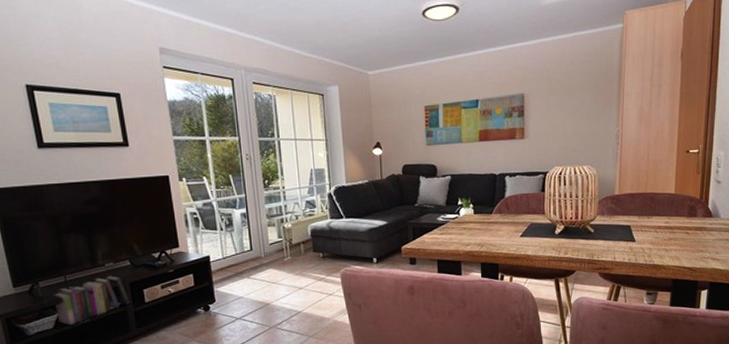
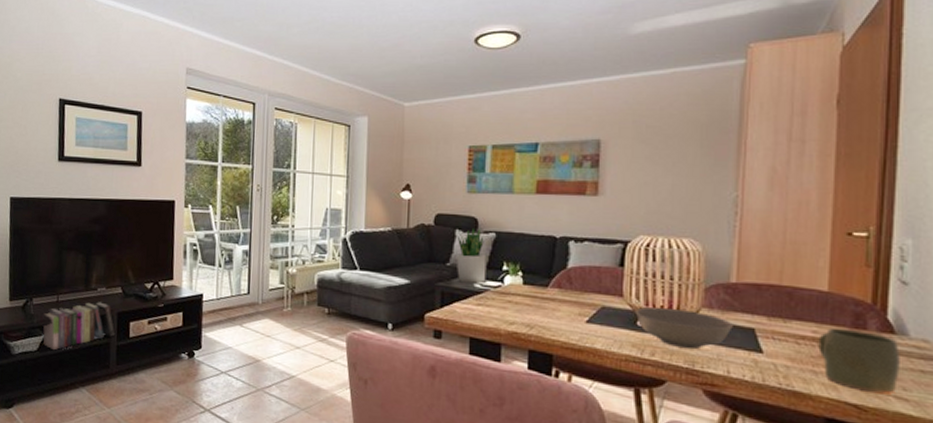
planter: none [421,173,446,218] -> present [456,227,487,284]
bowl: none [553,218,617,246] -> present [634,307,733,349]
mug: none [668,217,715,258] -> present [818,327,900,393]

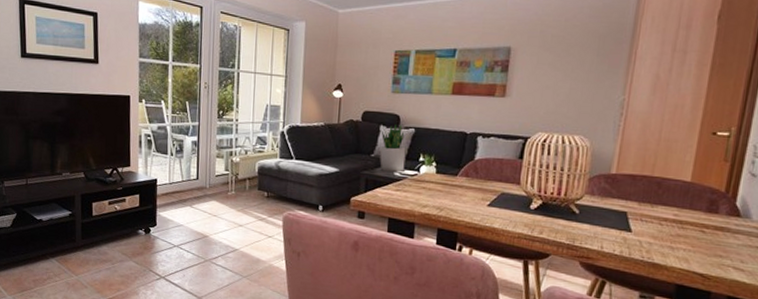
books: present [43,302,116,351] -> none [14,185,80,227]
bowl: present [634,307,733,349] -> none [528,193,610,228]
mug: present [818,327,900,393] -> none [677,211,742,265]

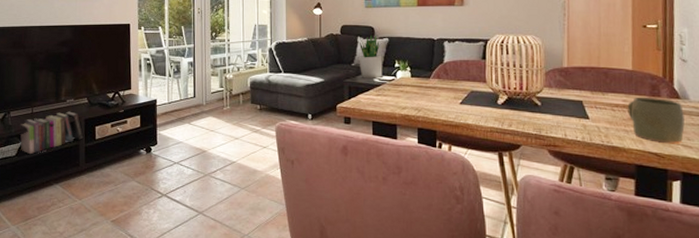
books: none [14,185,80,227] -> present [20,111,84,155]
mug: none [677,211,742,265] -> present [627,96,685,143]

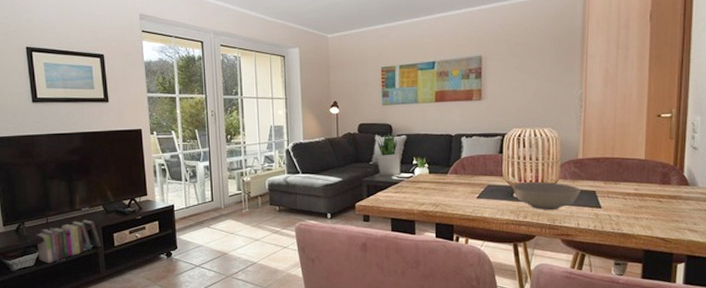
bowl: none [495,89,567,119] -> present [511,181,581,210]
mug: present [627,96,685,143] -> none [638,185,692,228]

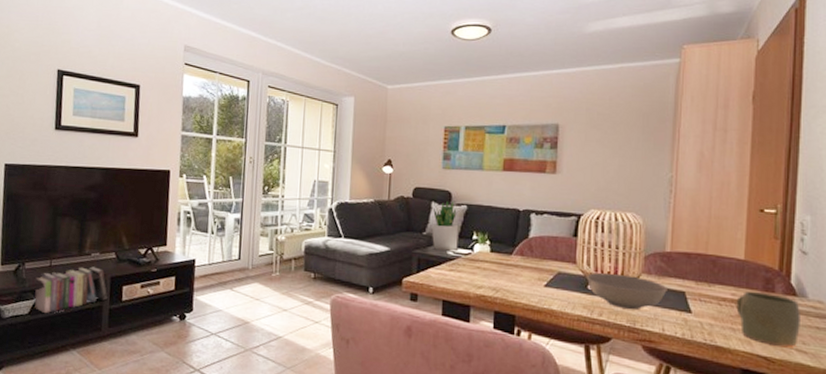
mug: none [638,185,692,228] -> present [736,291,800,347]

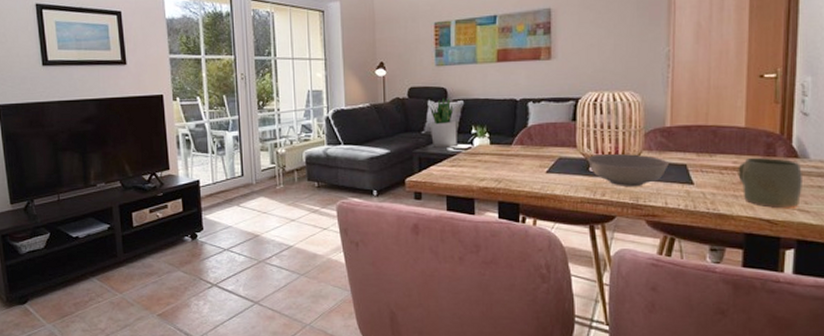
books: present [34,266,109,314] -> none [46,197,120,246]

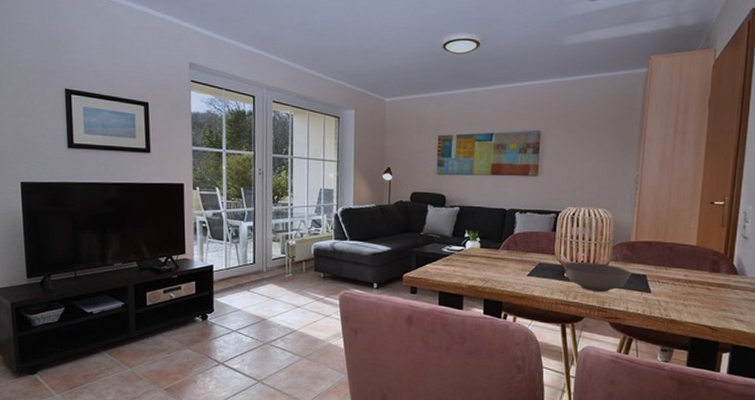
planter: present [429,97,458,148] -> none [428,203,452,248]
mug: present [738,157,802,208] -> none [688,272,740,317]

